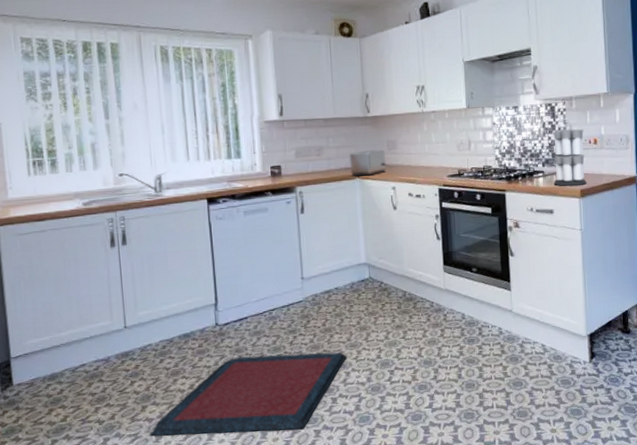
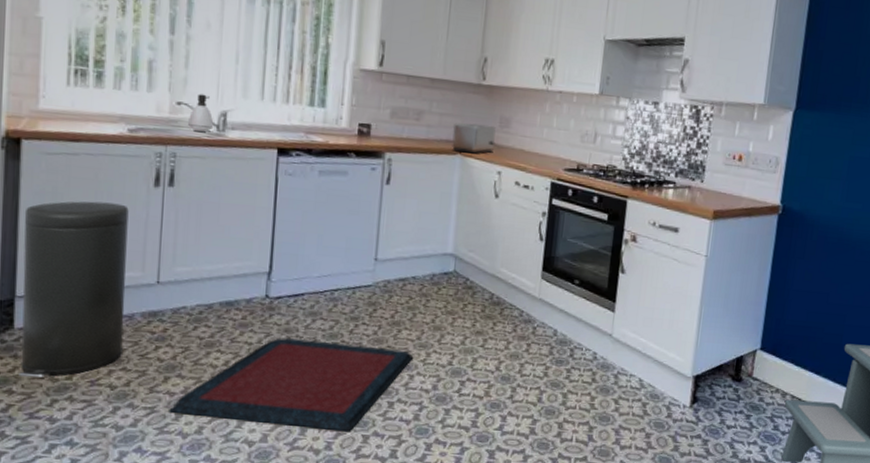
pedal bin: none [8,266,105,426] -> present [19,201,129,379]
soap dispenser: none [130,164,152,196] -> present [188,94,214,133]
spice rack: present [553,121,587,186] -> none [684,129,729,206]

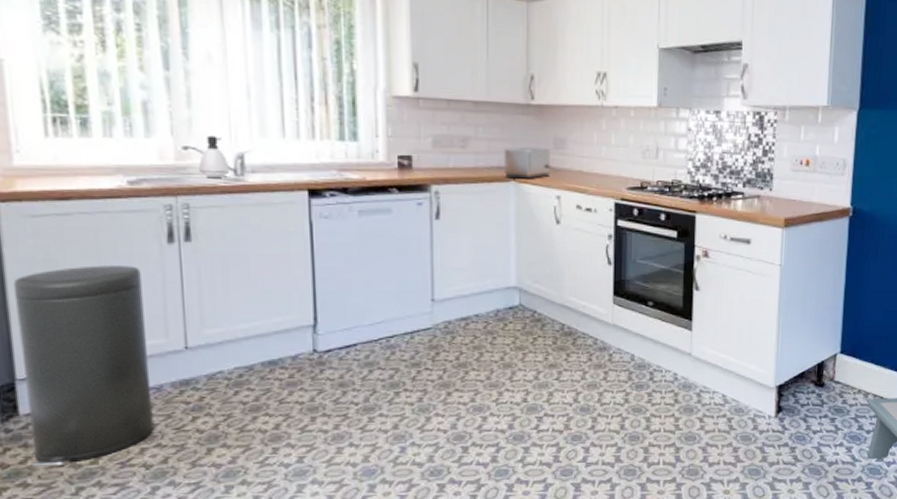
doormat: present [169,338,414,432] -> none [217,391,485,486]

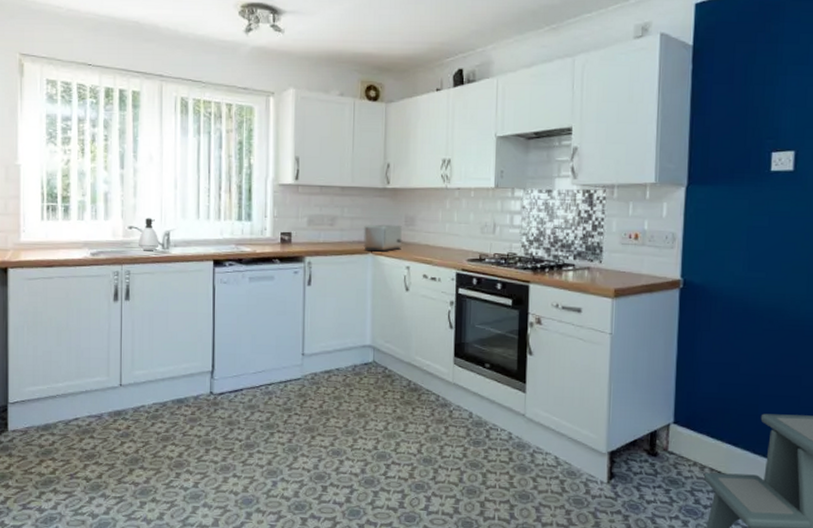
pedal bin: present [13,265,154,468] -> none [12,317,95,474]

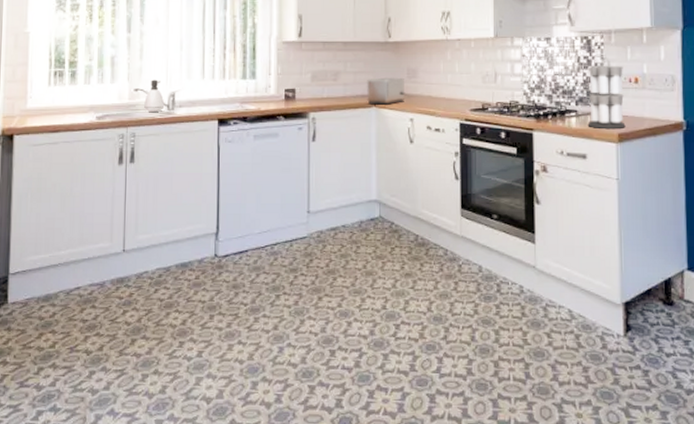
spice rack: none [584,211,624,284] -> present [587,56,626,128]

